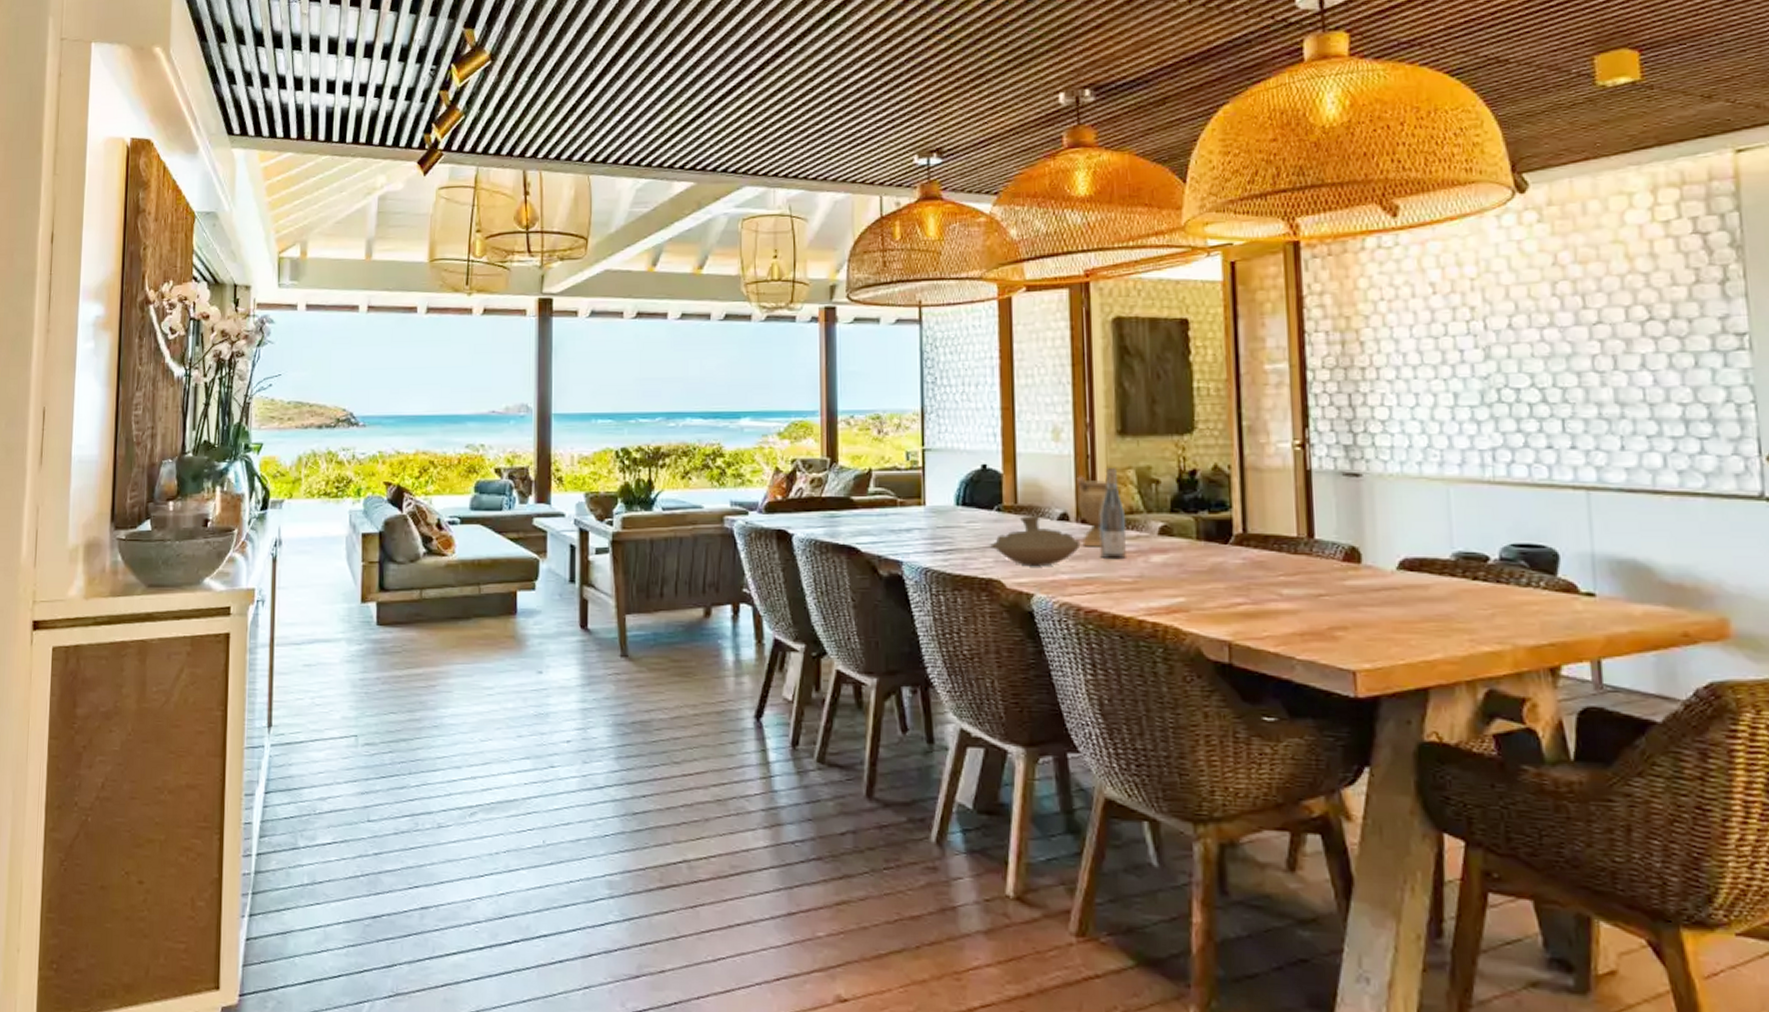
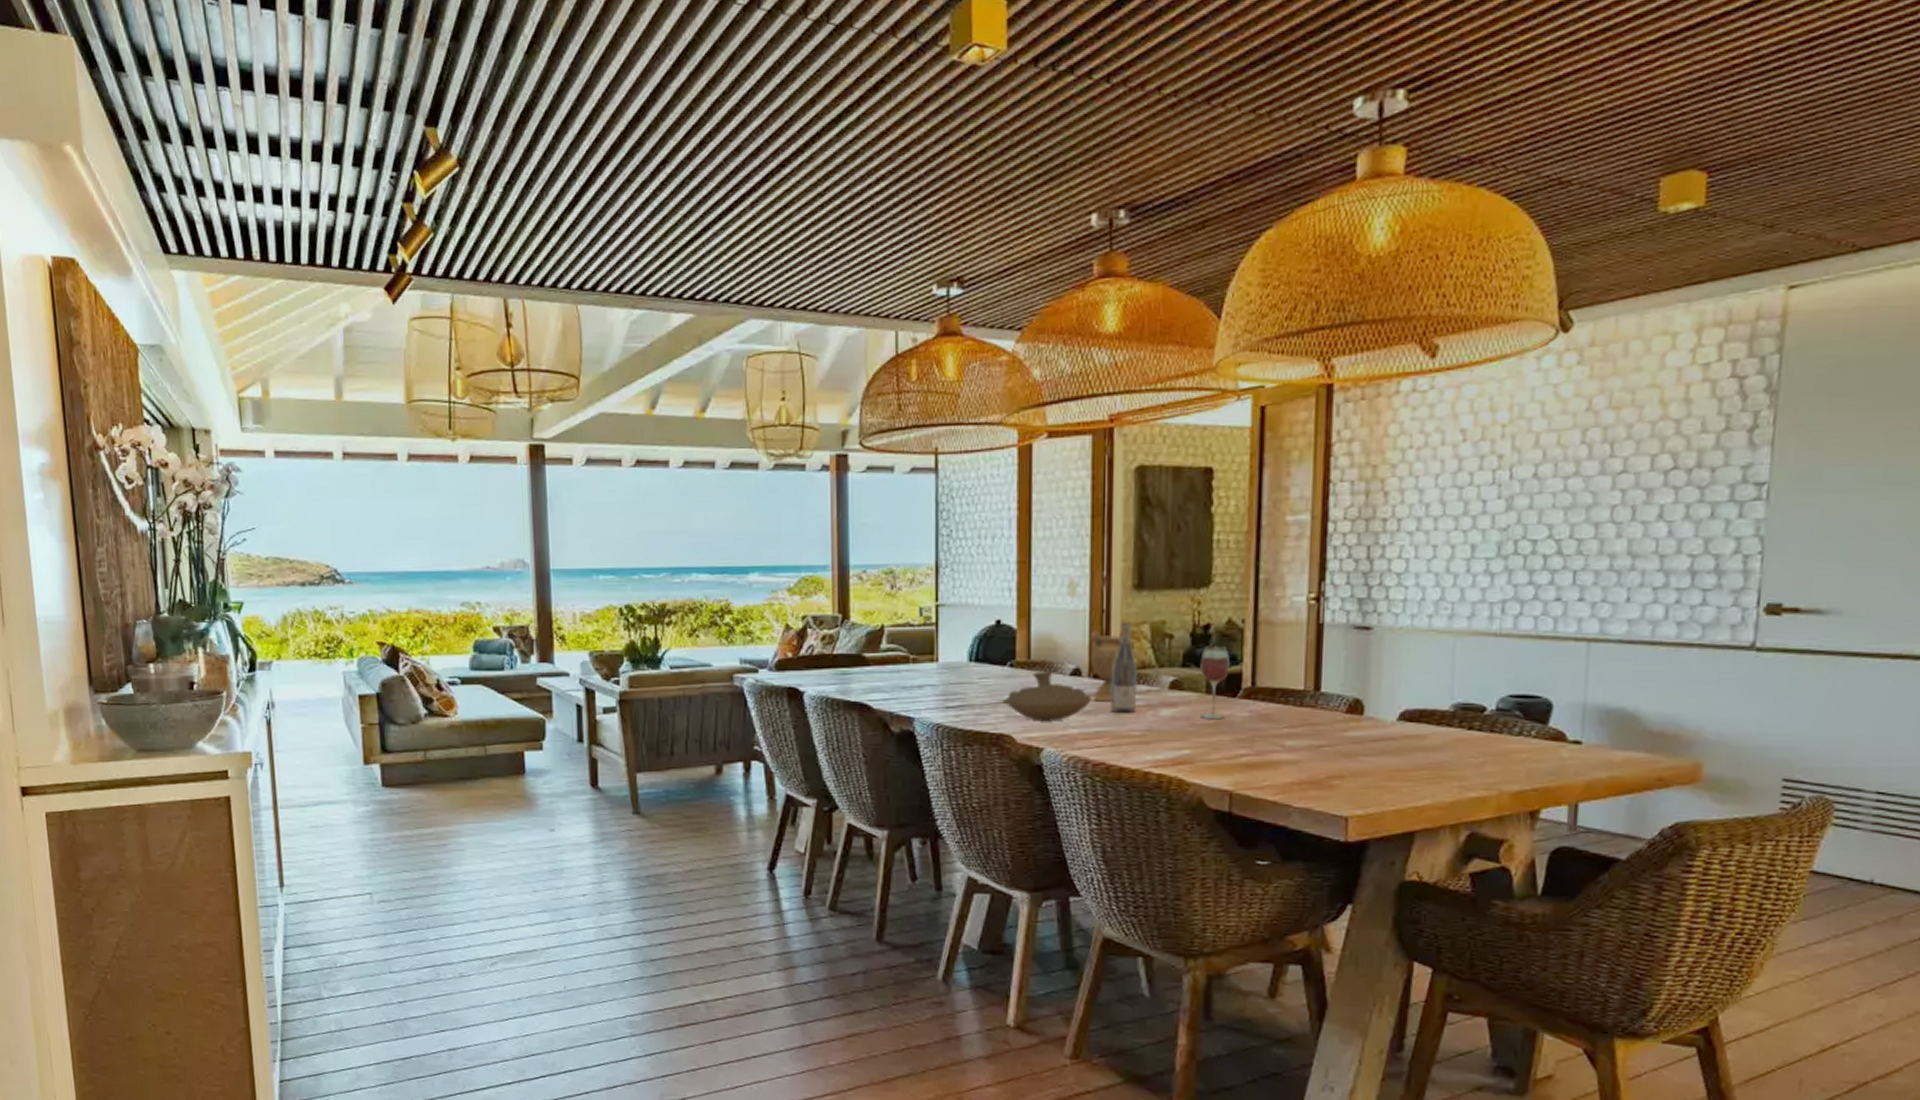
wineglass: none [1189,491,1219,567] -> present [1200,645,1230,720]

